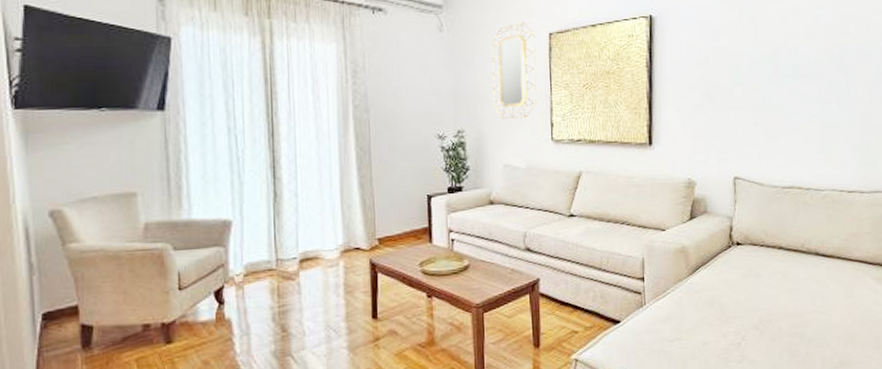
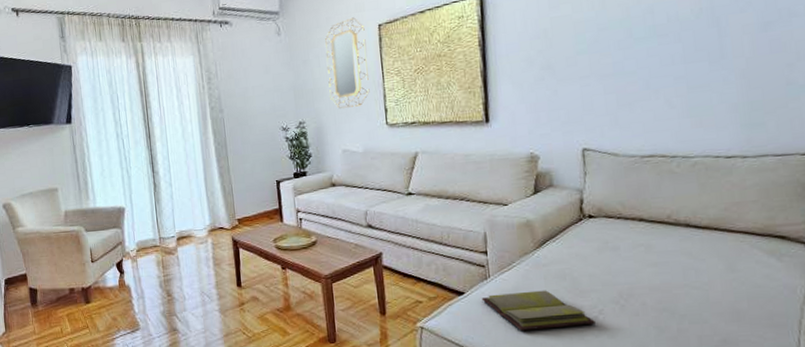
diary: none [636,317,738,359] -> present [481,290,595,330]

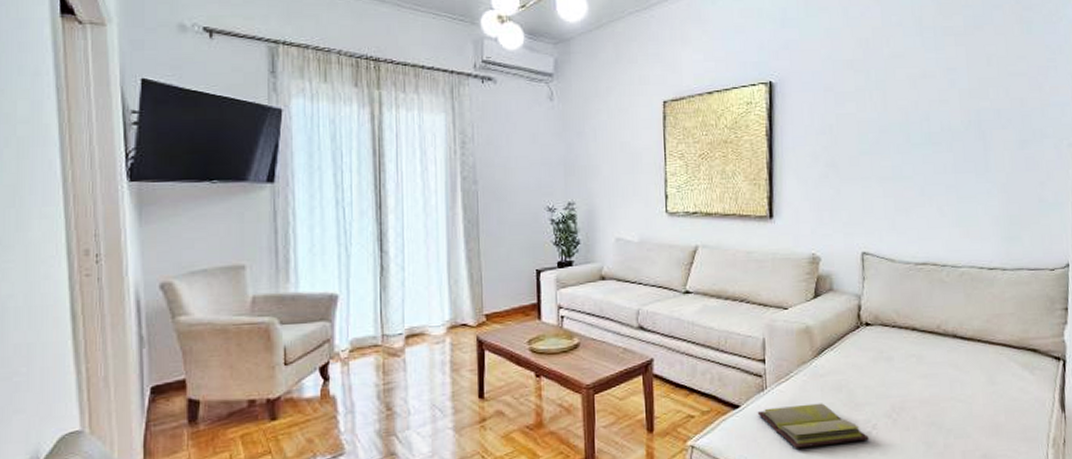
home mirror: present [325,17,370,109] -> none [603,90,650,191]

